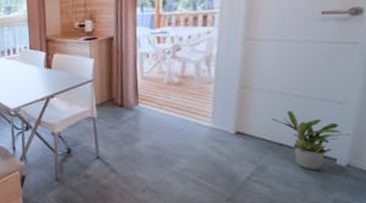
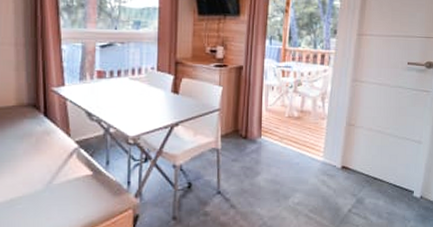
potted plant: present [272,111,351,170] -> none [370,147,424,202]

